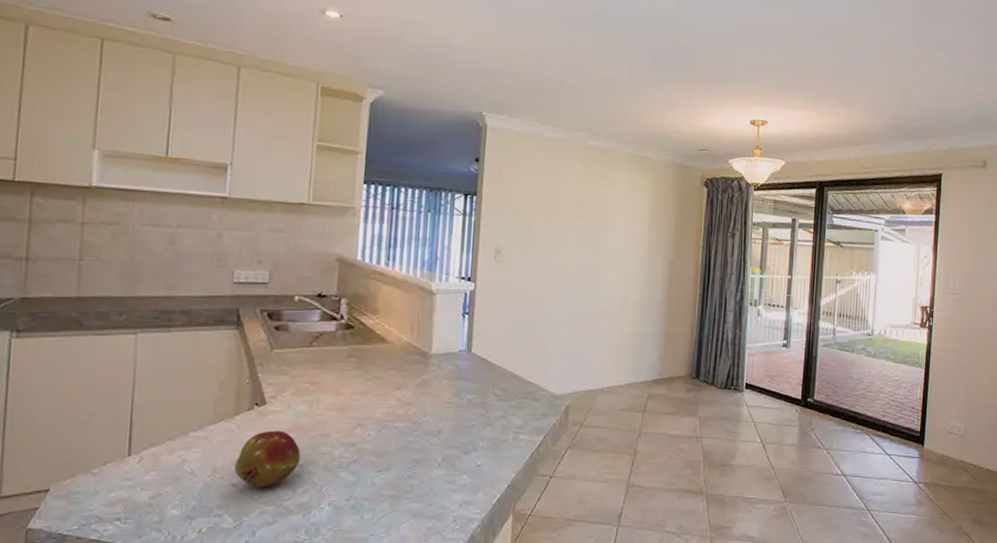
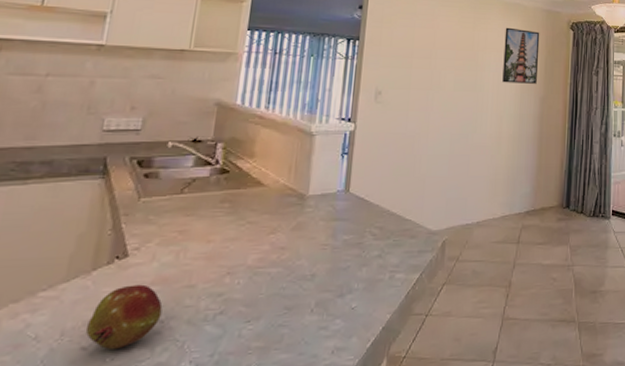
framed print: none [628,183,670,246] -> present [502,27,540,84]

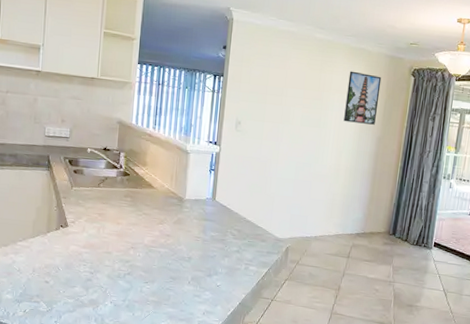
fruit: present [85,284,163,351] -> none [46,245,92,286]

